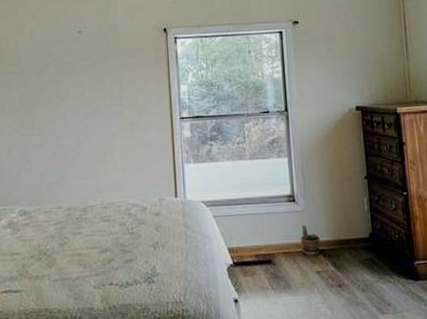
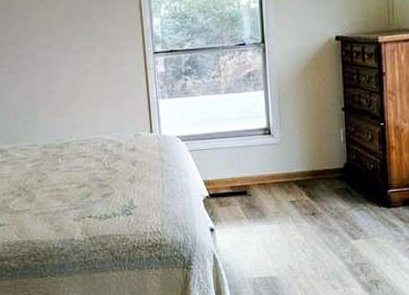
potted plant: present [300,224,321,256] -> none [275,156,296,187]

